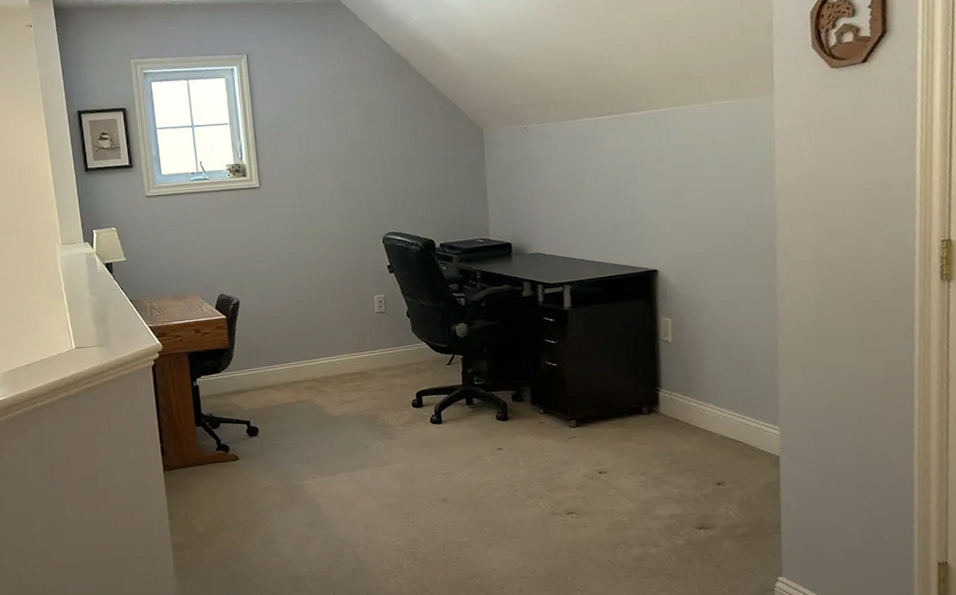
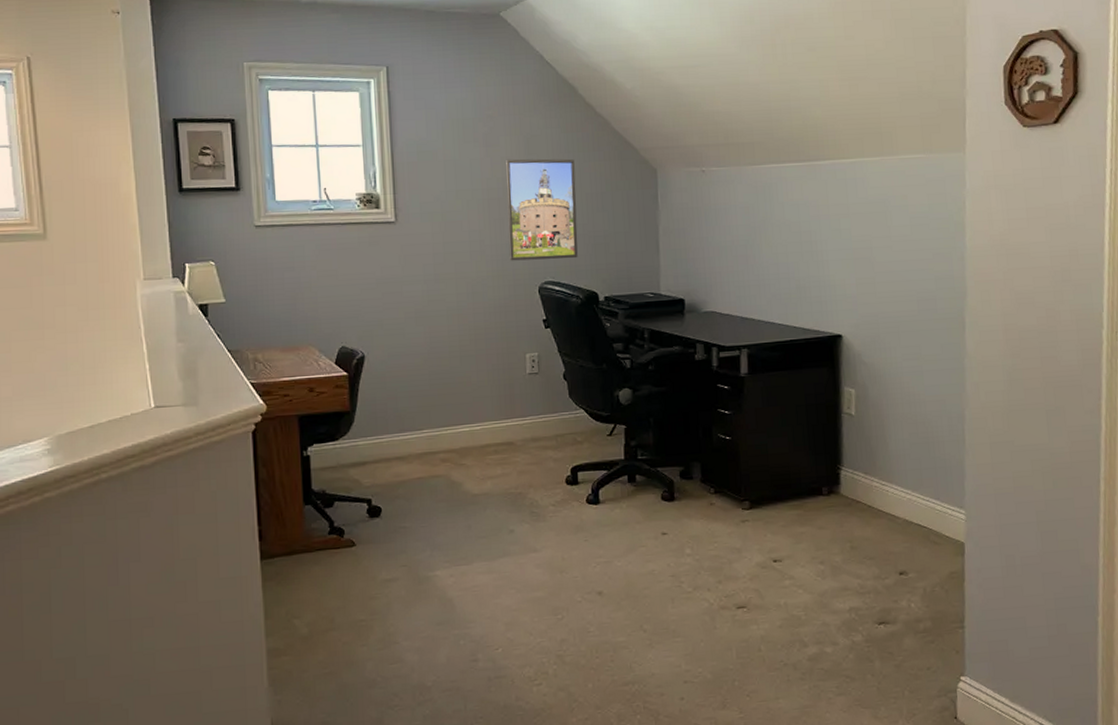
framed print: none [350,124,416,216] -> present [505,158,578,261]

